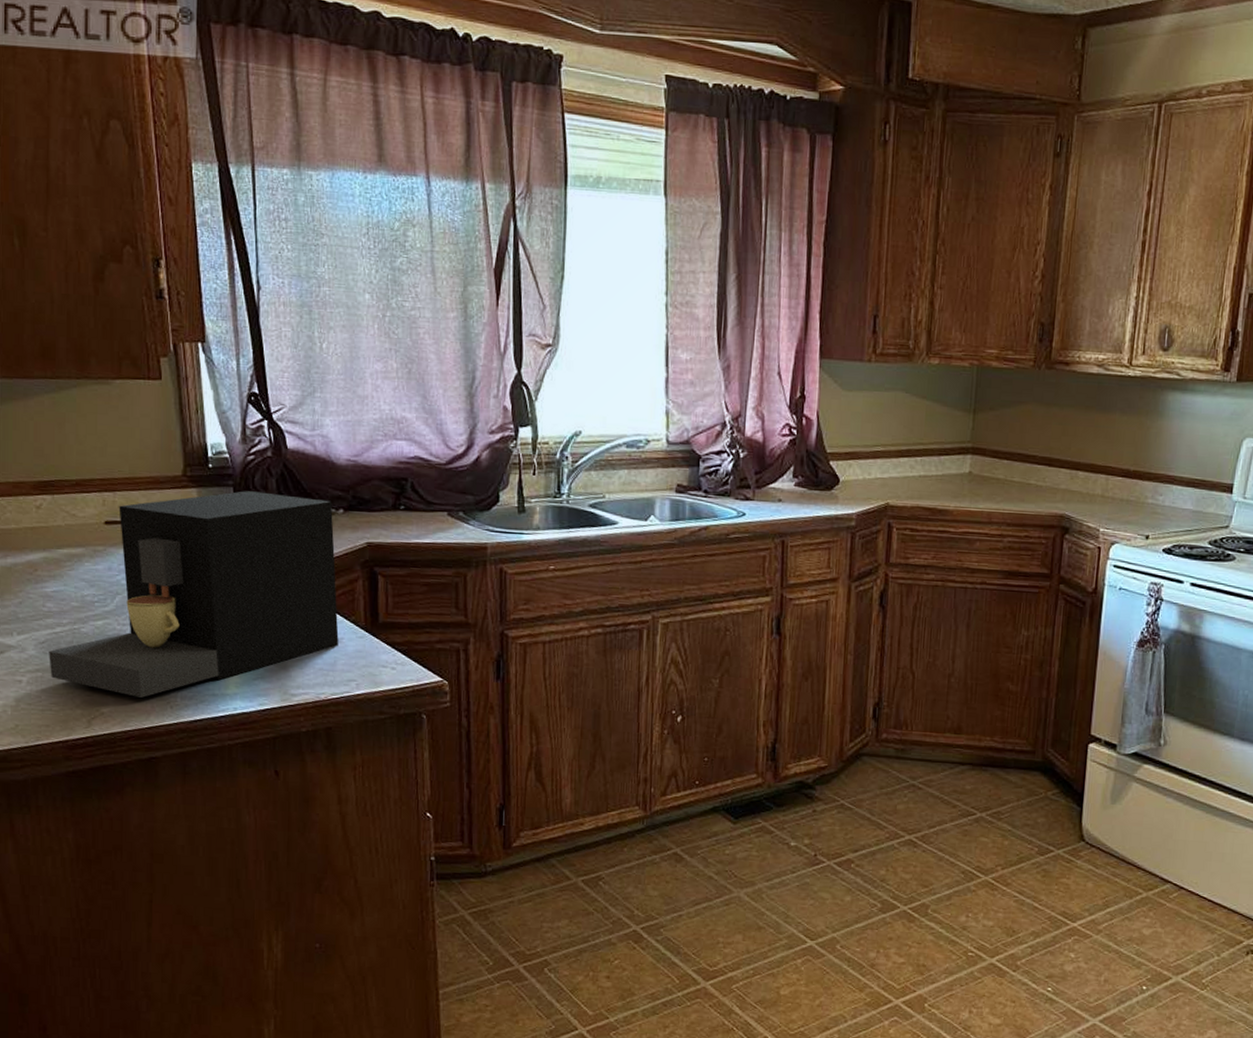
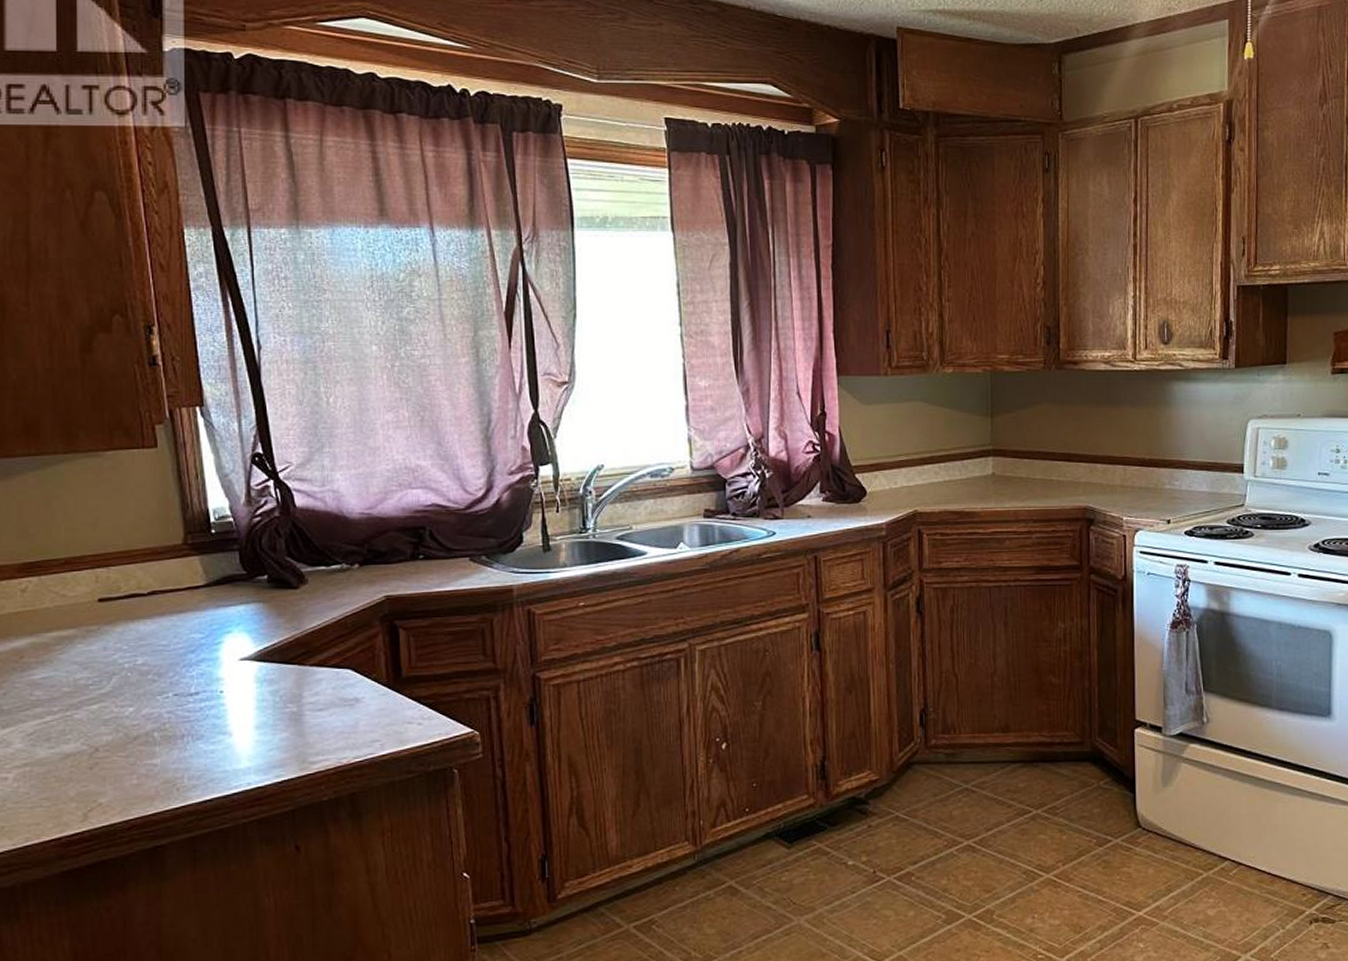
coffee maker: present [49,491,339,698] -> none [38,553,359,783]

